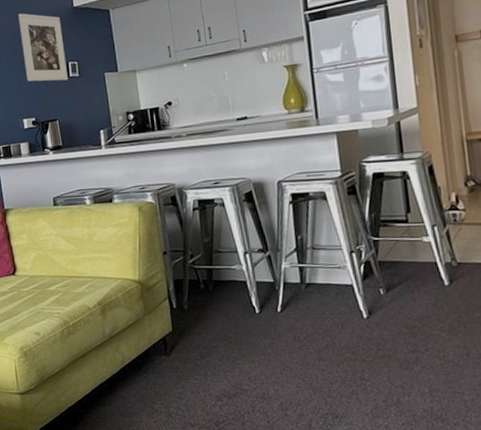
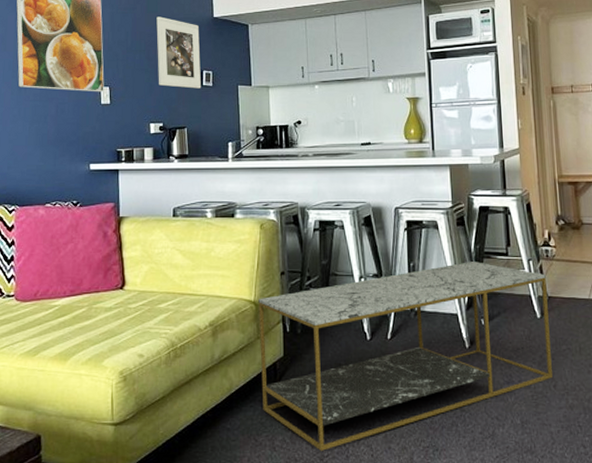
coffee table: none [143,230,465,417] -> present [258,262,553,451]

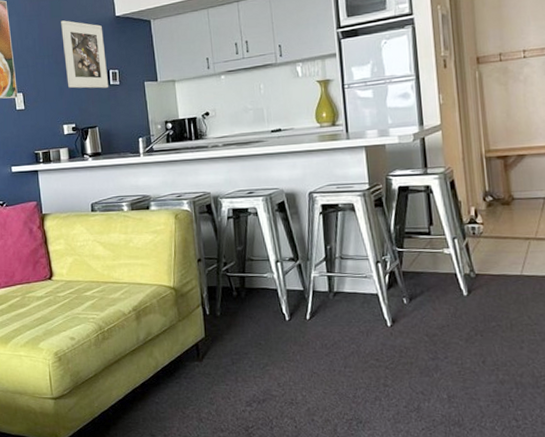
coffee table: present [258,262,553,451] -> none [177,242,481,422]

